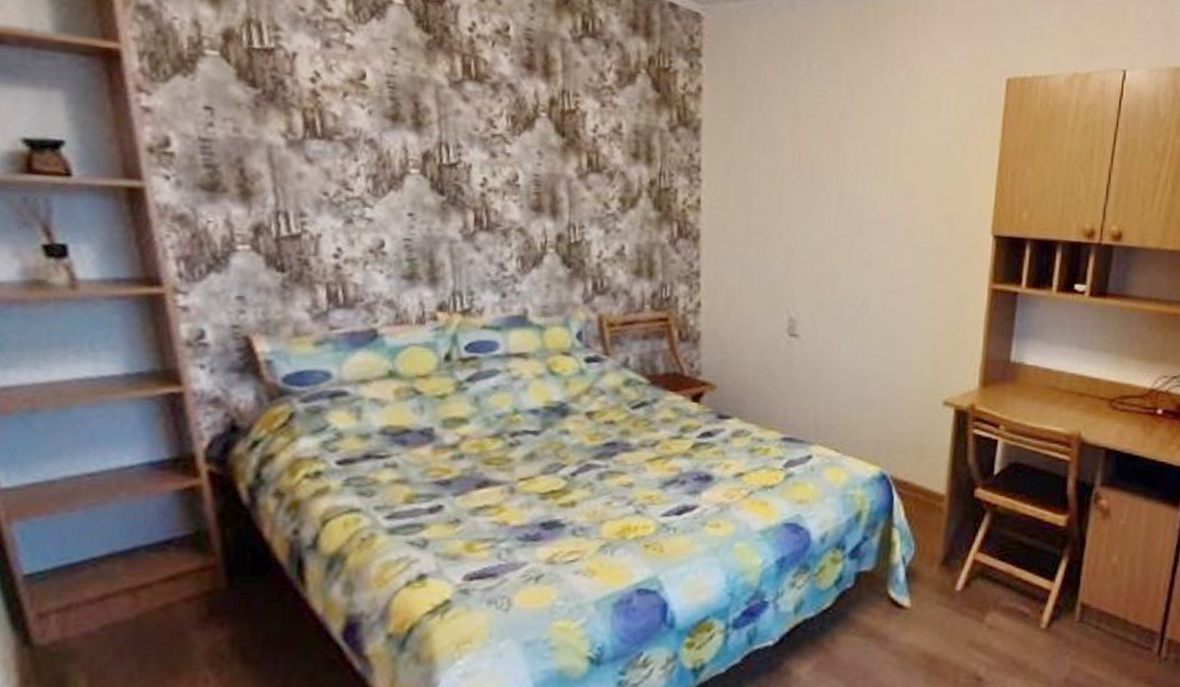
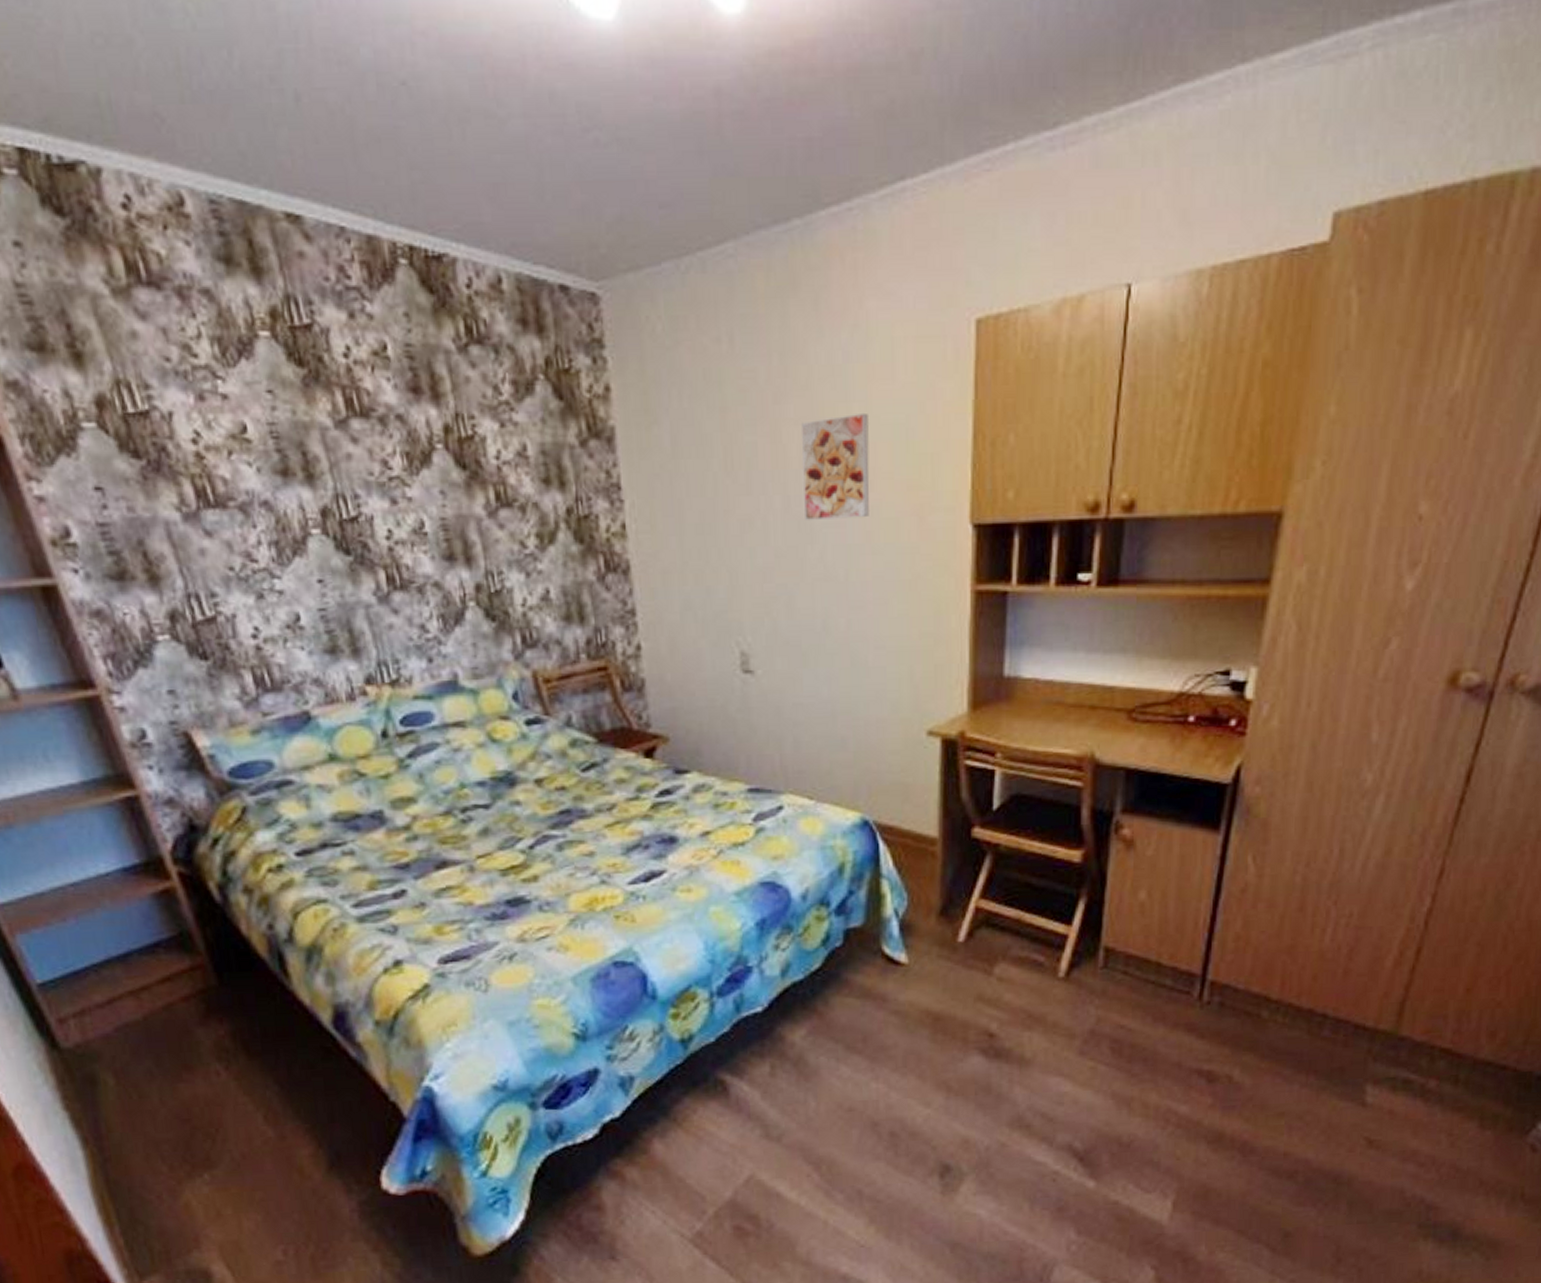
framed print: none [856,136,916,219] -> present [802,412,870,521]

